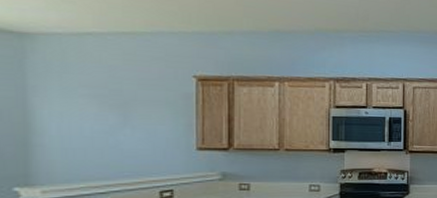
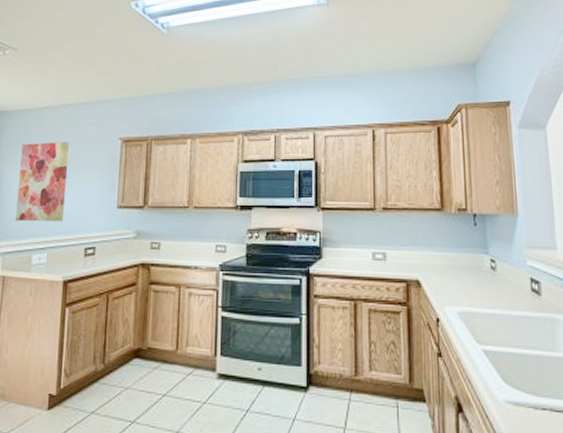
wall art: none [59,74,129,164] -> present [15,142,70,222]

